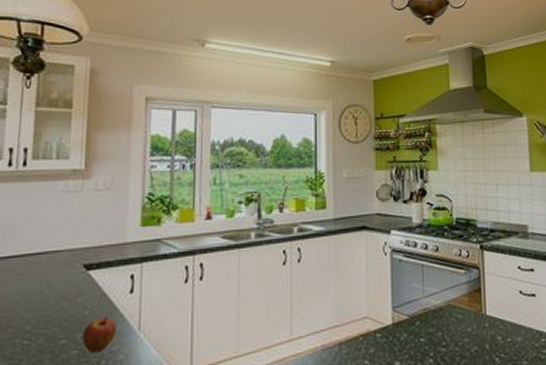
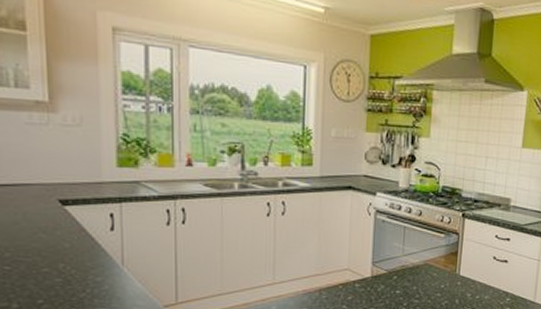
apple: present [82,317,117,353] -> none [65,251,99,282]

